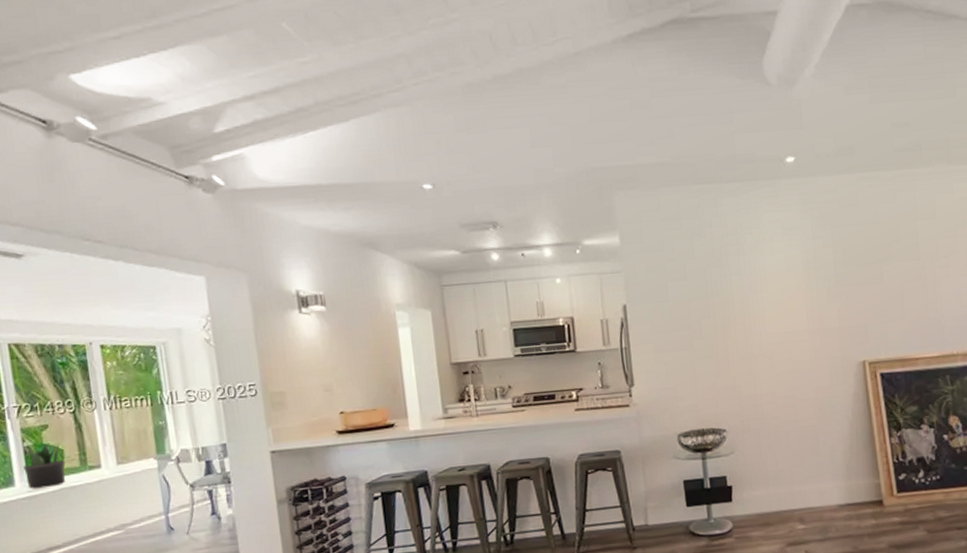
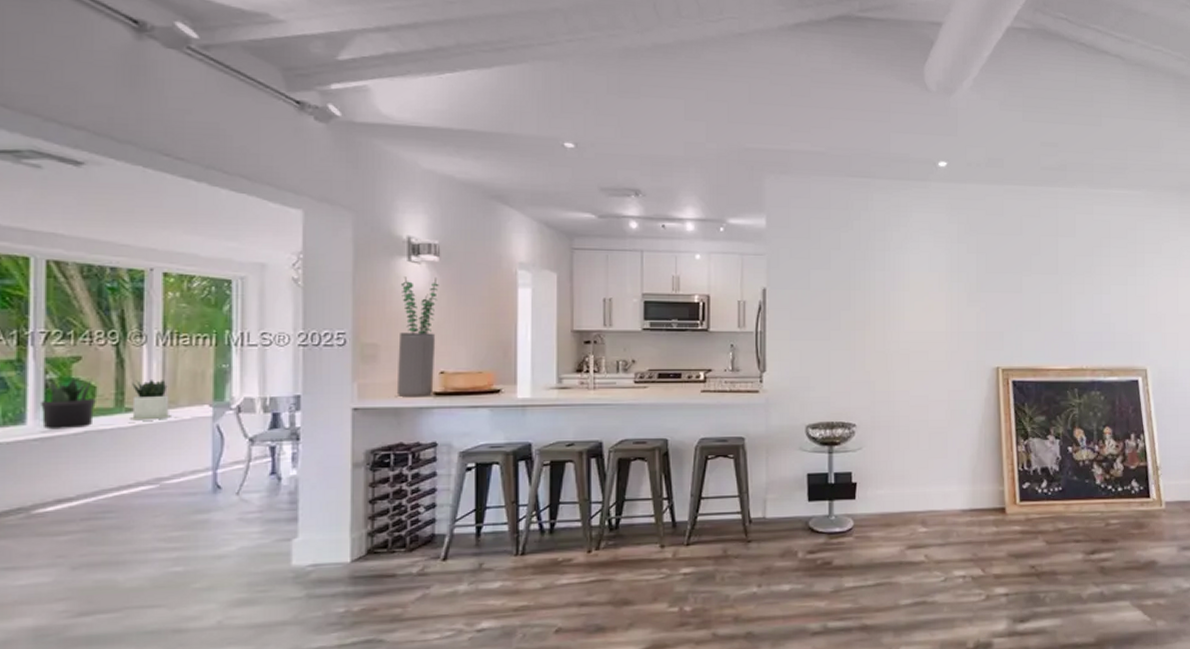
planter: none [91,439,127,477] -> present [130,378,173,421]
vase: none [296,326,337,439] -> present [396,277,439,398]

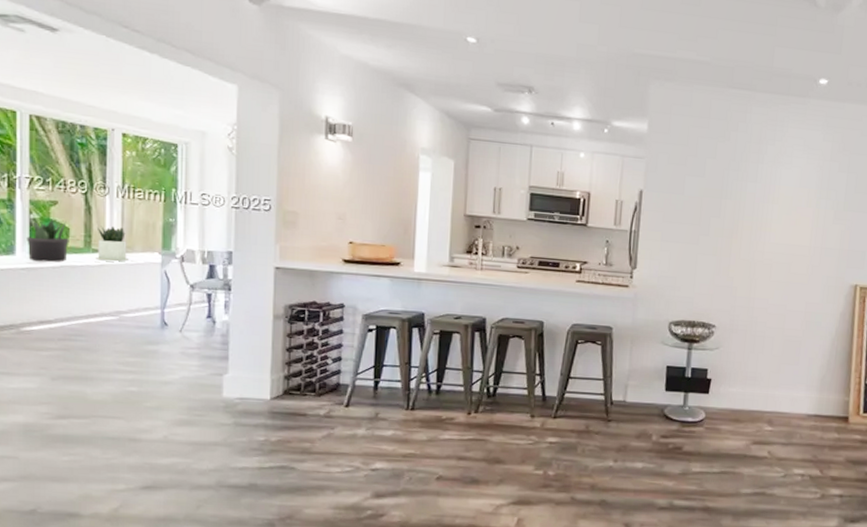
vase: present [396,277,439,398] -> none [312,153,351,263]

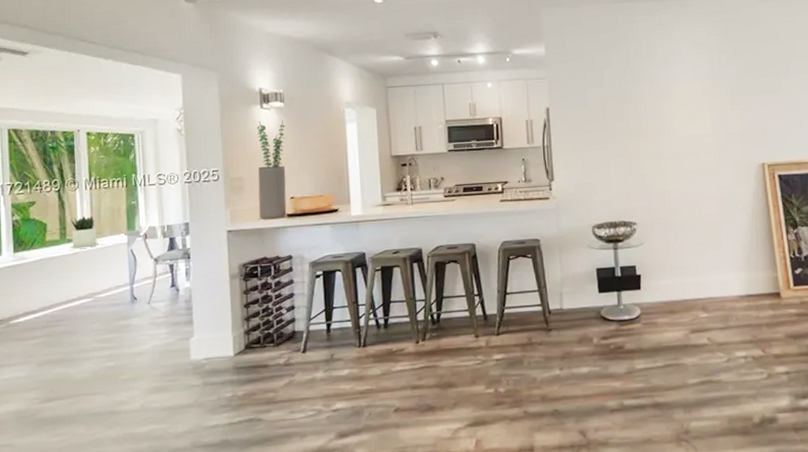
planter: present [27,219,69,263] -> none [11,218,47,259]
vase: none [312,153,351,263] -> present [256,120,287,220]

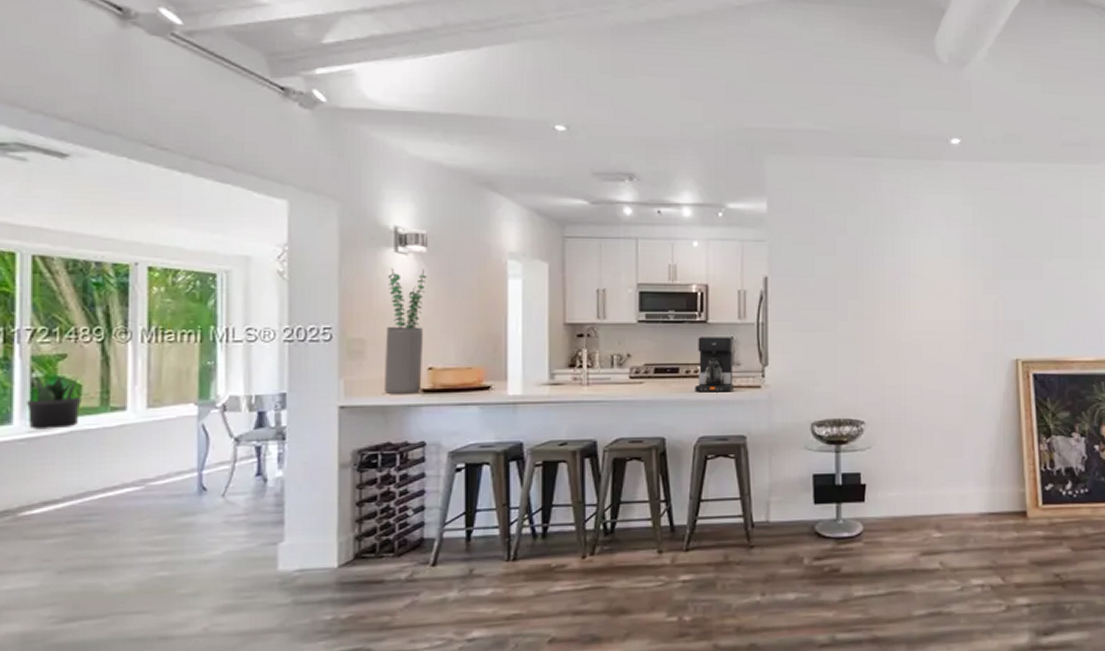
planter: none [11,218,47,259] -> present [27,376,82,430]
planter: present [71,215,100,249] -> none [115,376,158,420]
coffee maker: none [496,159,527,206] -> present [695,337,733,393]

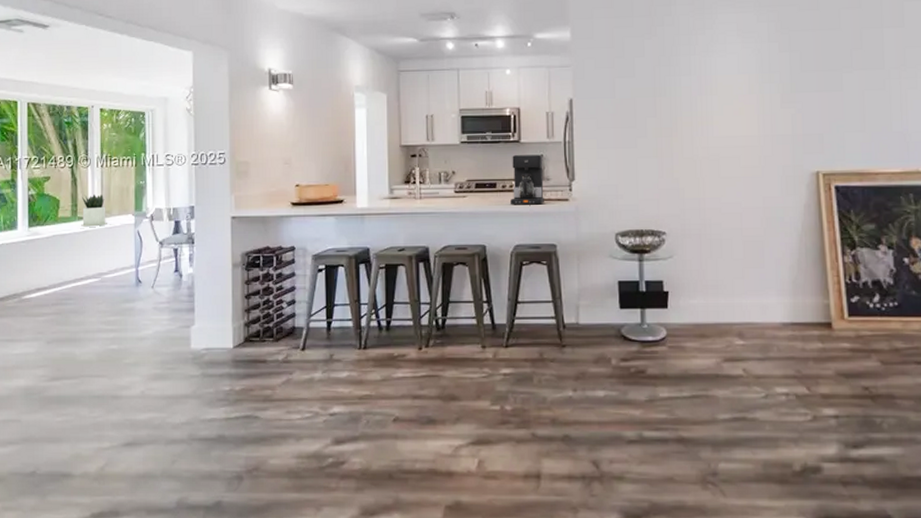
planter: present [27,376,82,430] -> none [26,193,60,234]
planter: none [115,376,158,420] -> present [81,193,108,227]
vase: present [383,268,427,395] -> none [263,102,293,208]

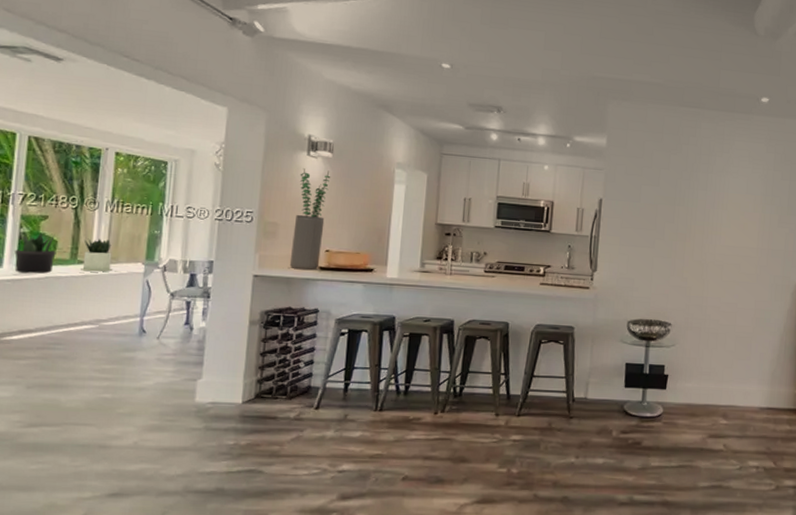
planter: none [26,193,60,234] -> present [15,232,56,275]
vase: none [263,102,293,208] -> present [289,168,331,270]
coffee maker: present [511,155,544,205] -> none [536,243,570,290]

